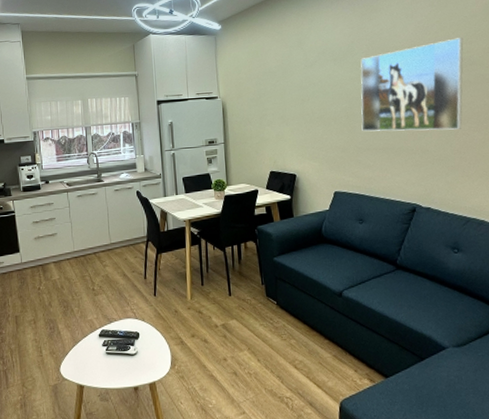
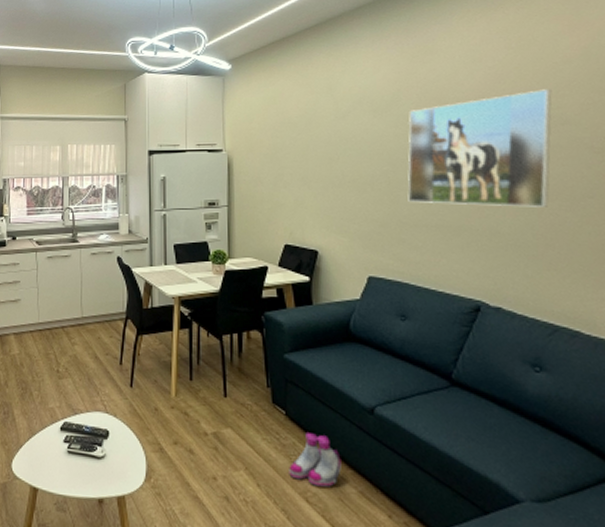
boots: none [281,316,320,356] -> present [289,433,342,487]

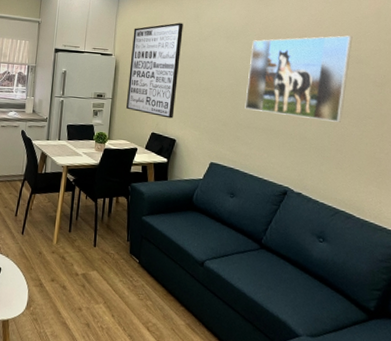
wall art: none [247,99,313,224] -> present [125,23,183,119]
boots: present [289,433,342,487] -> none [137,277,176,320]

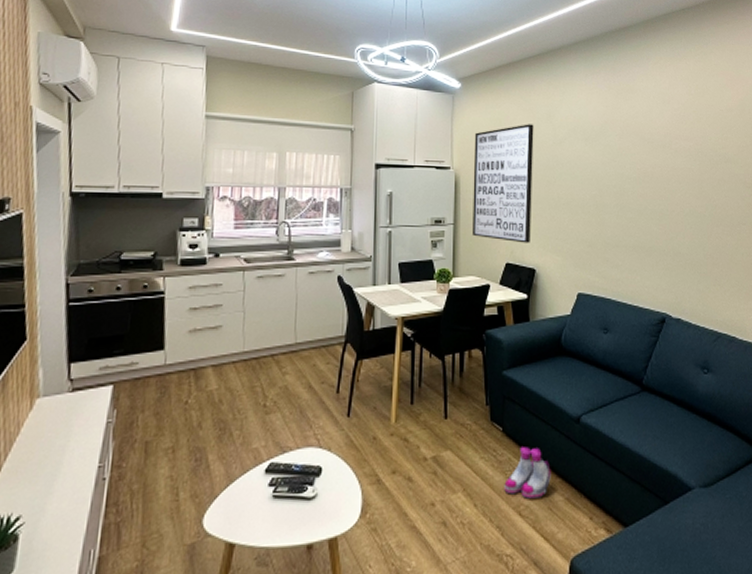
boots: none [137,277,176,320] -> present [504,447,551,499]
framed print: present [245,35,353,122] -> none [611,131,719,232]

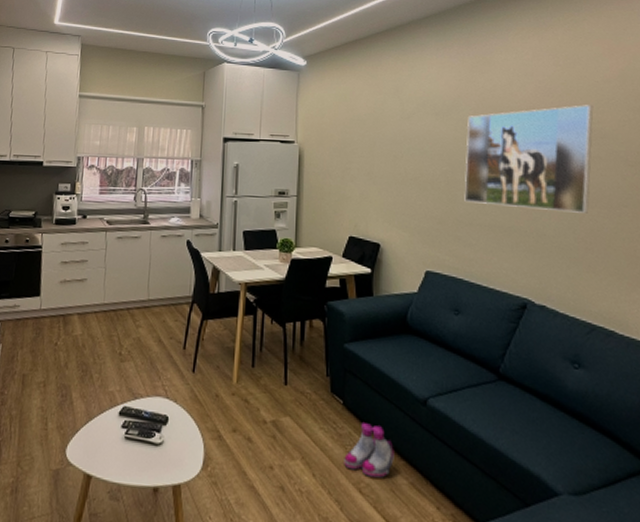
wall art: present [471,124,534,243] -> none [314,99,380,218]
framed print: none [611,131,719,232] -> present [464,105,594,213]

